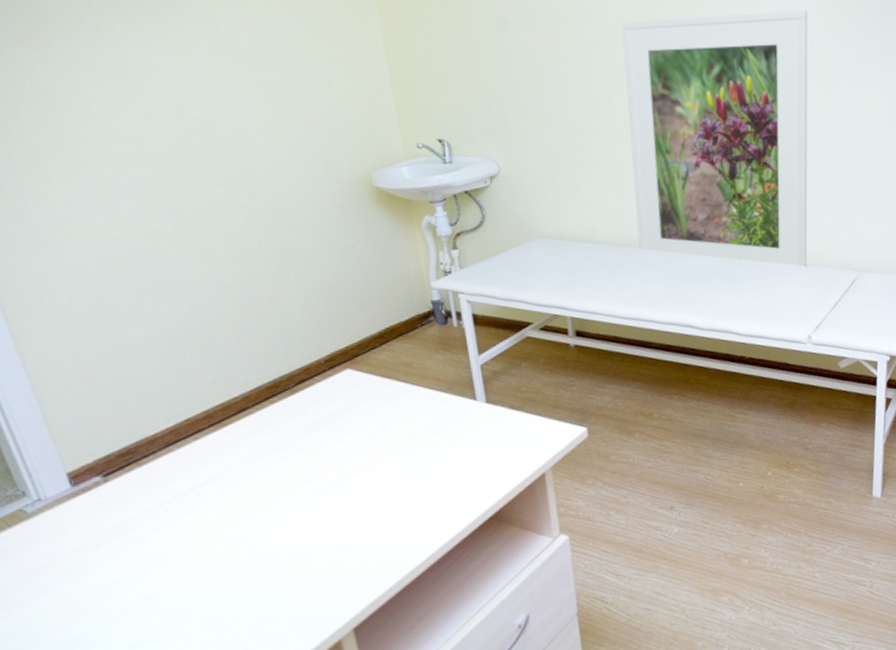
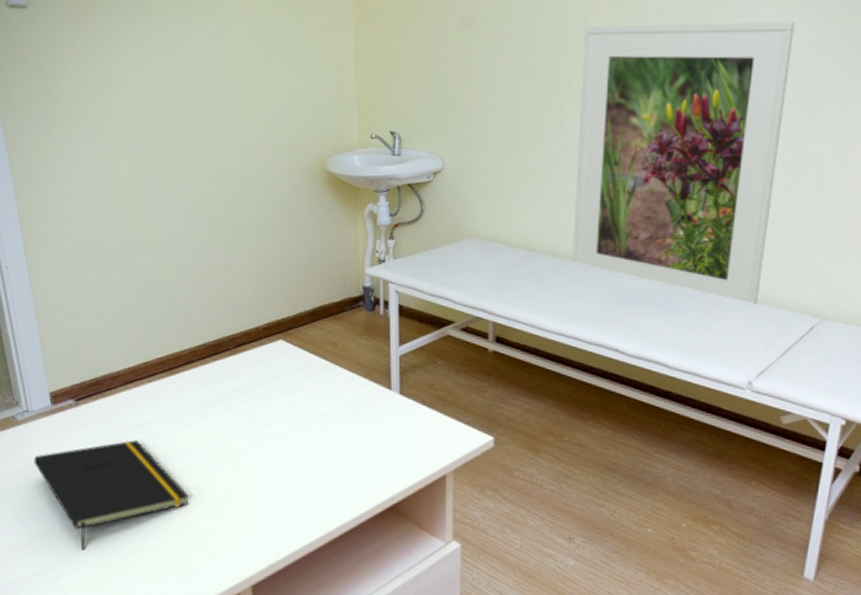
notepad: none [58,505,265,640] -> present [34,440,188,550]

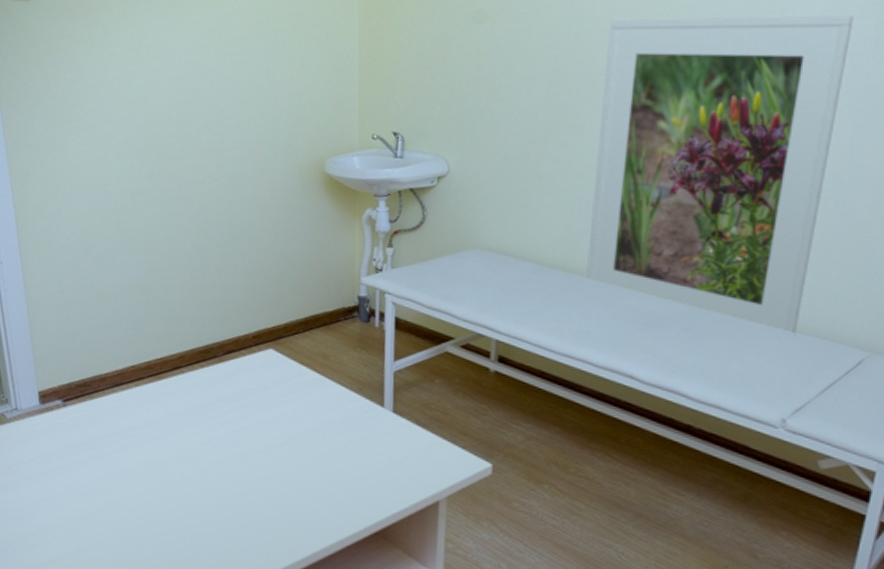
notepad: present [34,440,188,550] -> none [21,444,171,554]

